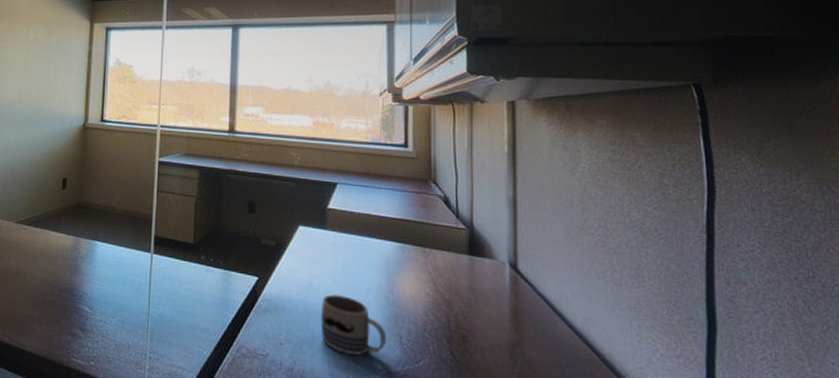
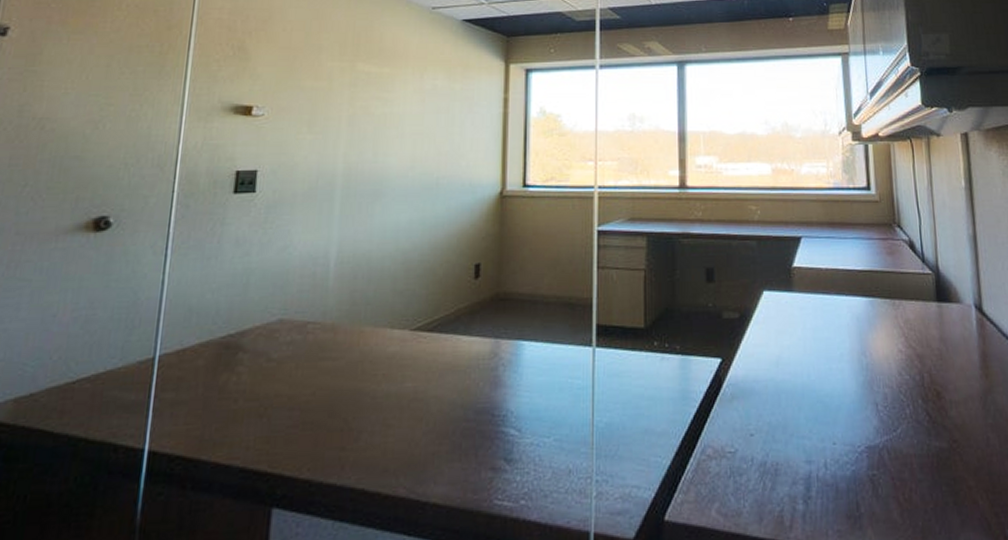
mug: present [320,294,386,356] -> none [792,365,862,434]

